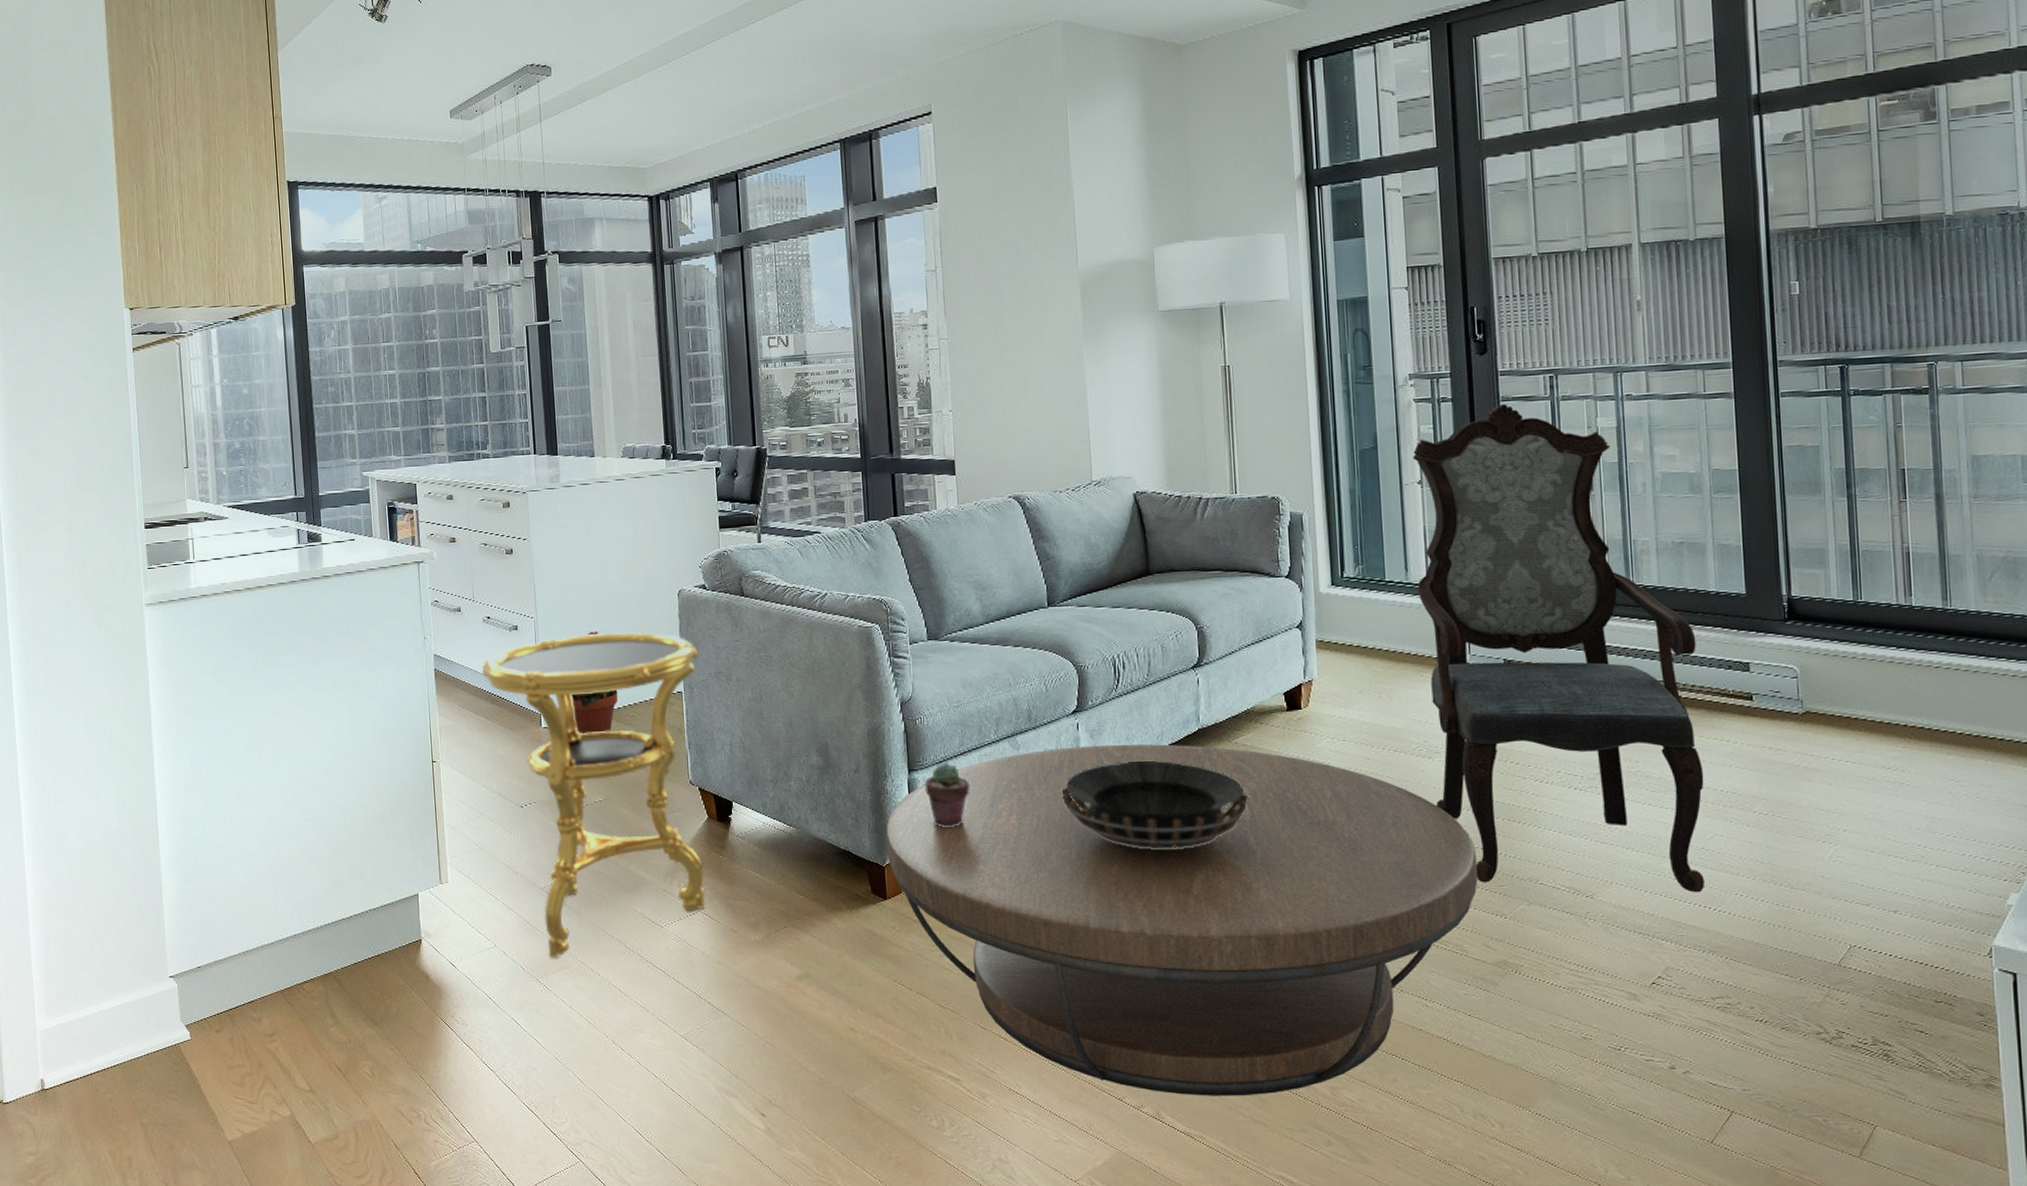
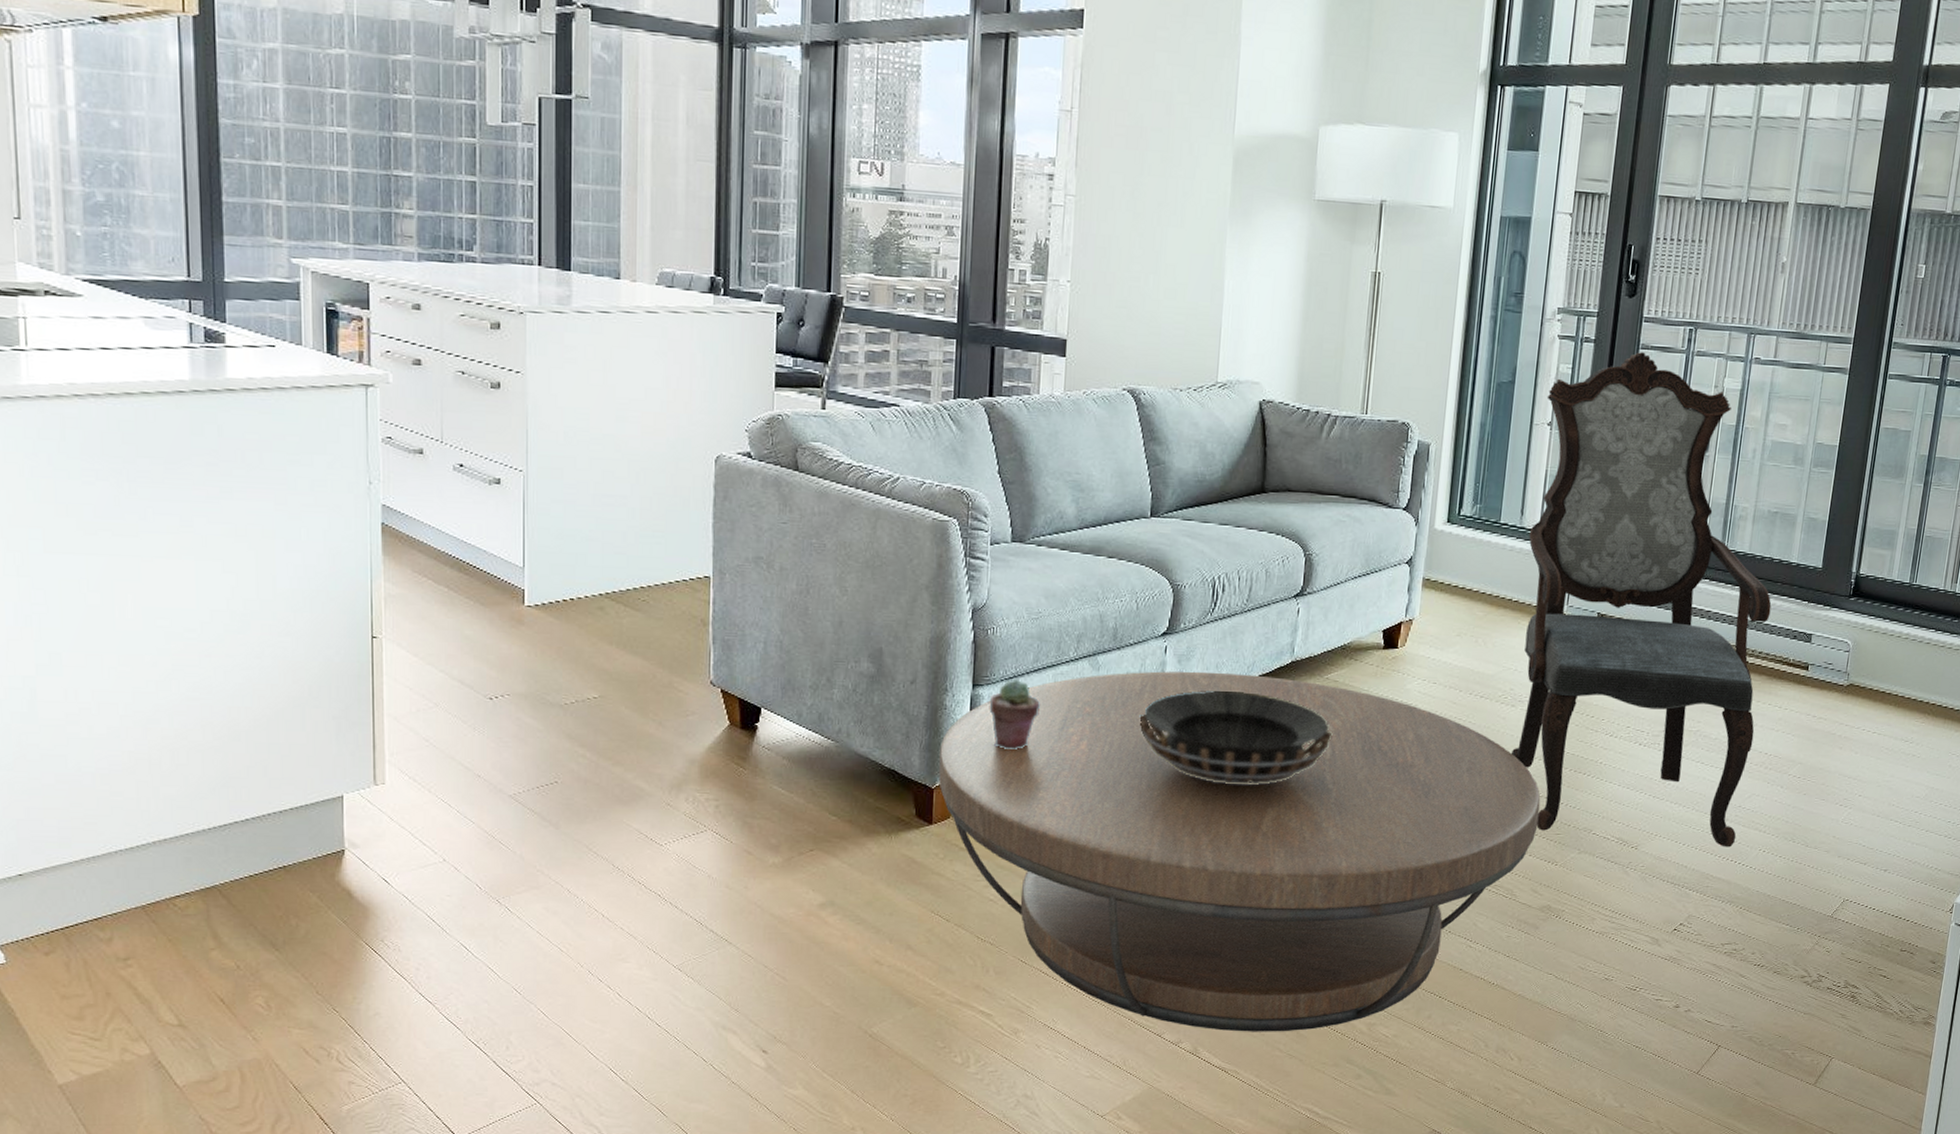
side table: present [482,632,705,959] -> none [448,498,735,878]
potted plant: present [571,631,618,735] -> none [566,495,628,618]

